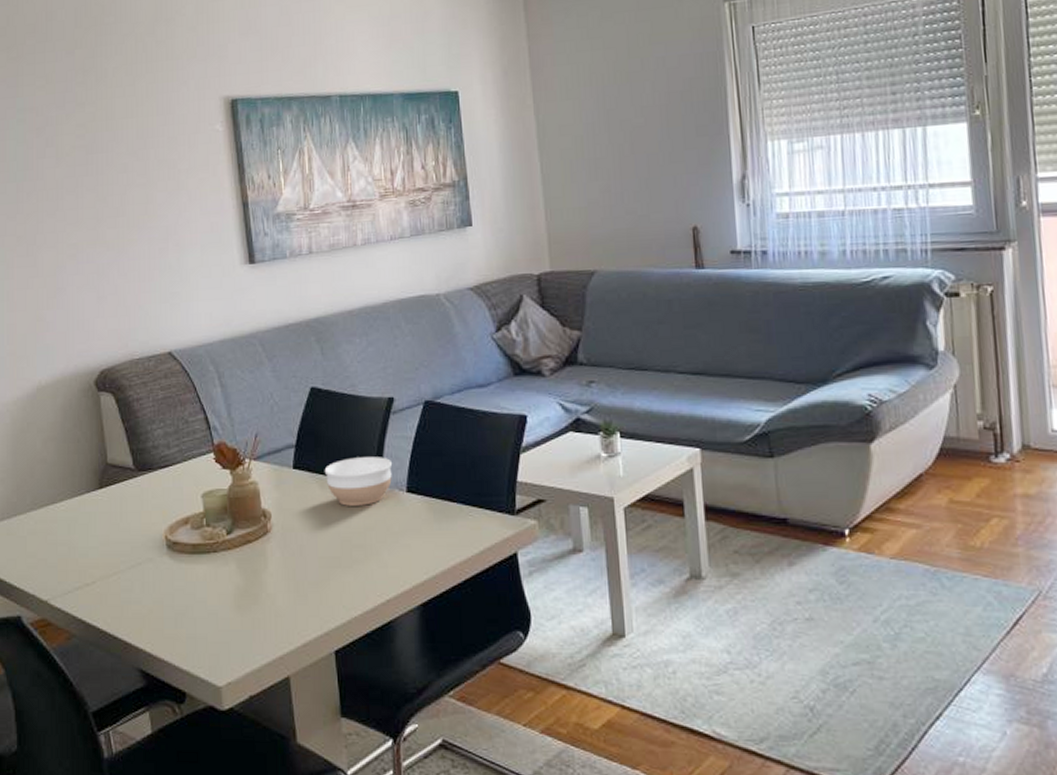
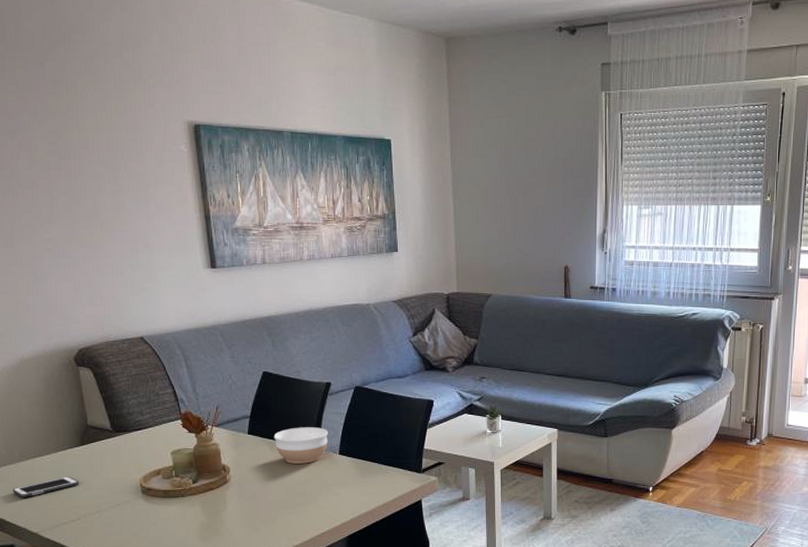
cell phone: none [22,528,96,556] -> present [12,476,80,497]

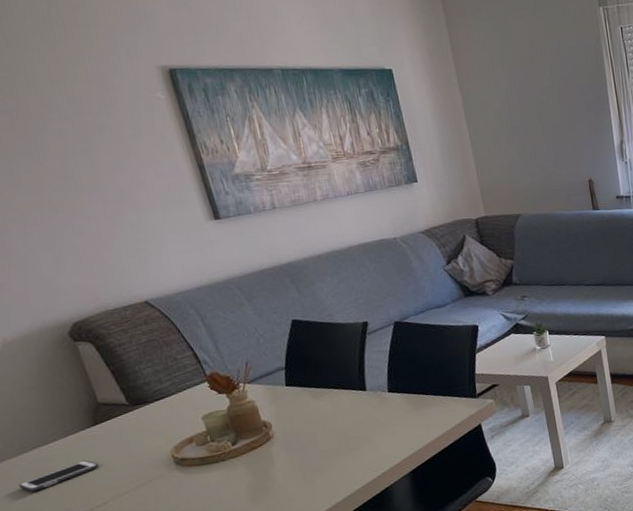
bowl: present [273,427,329,464] -> none [314,368,375,409]

